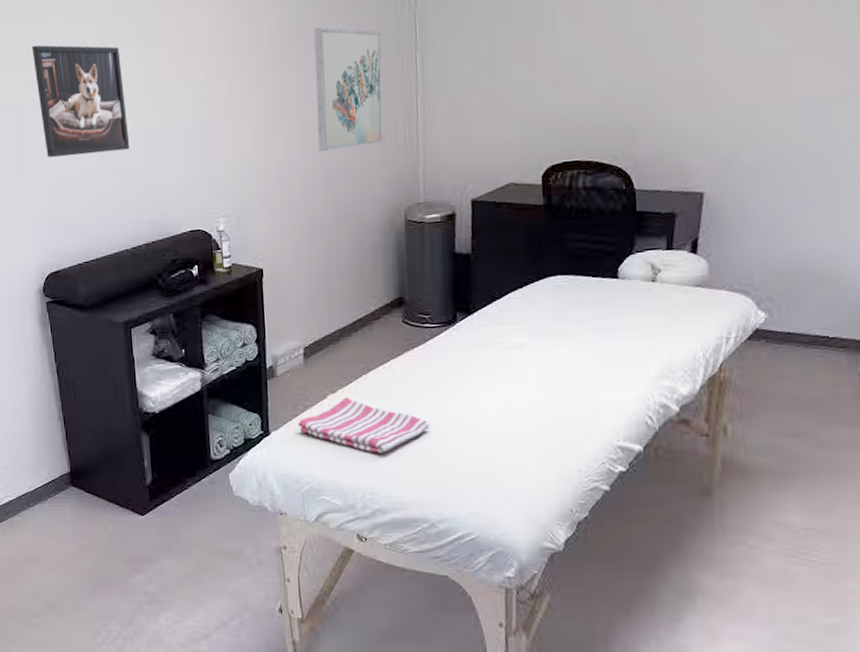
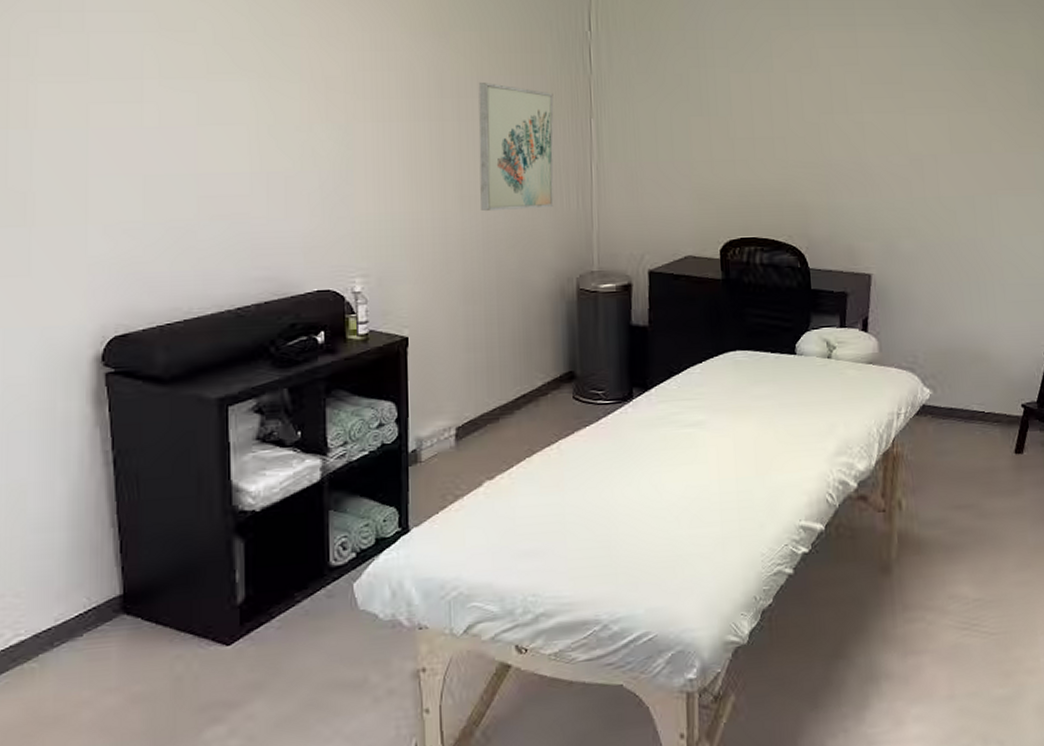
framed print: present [32,45,130,158] -> none [113,62,242,196]
dish towel: present [298,396,430,453] -> none [445,482,603,547]

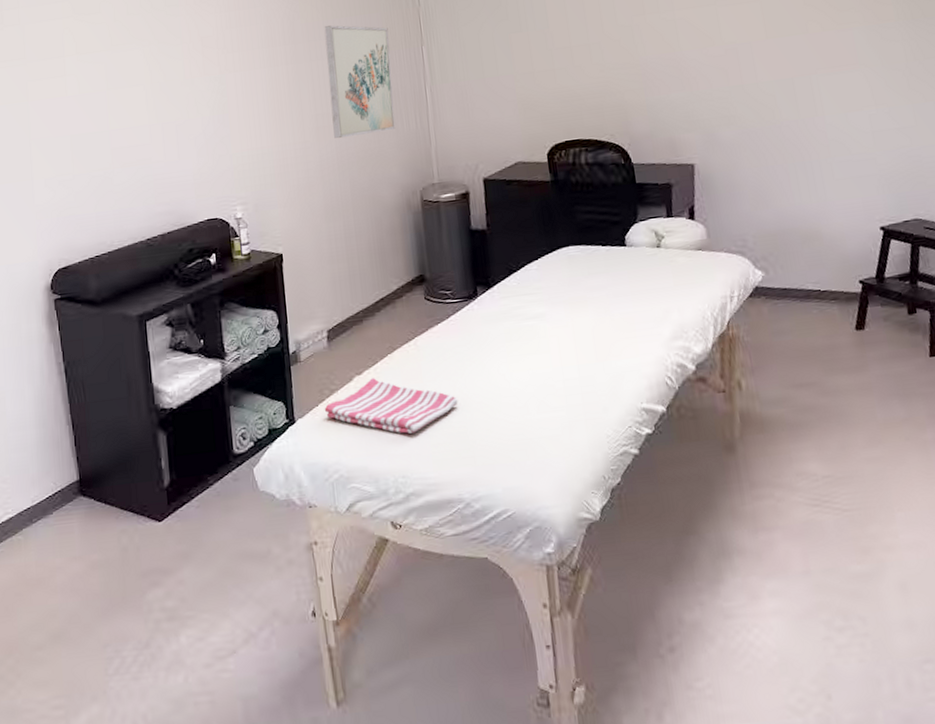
dish towel: none [445,482,603,547] -> present [324,377,458,434]

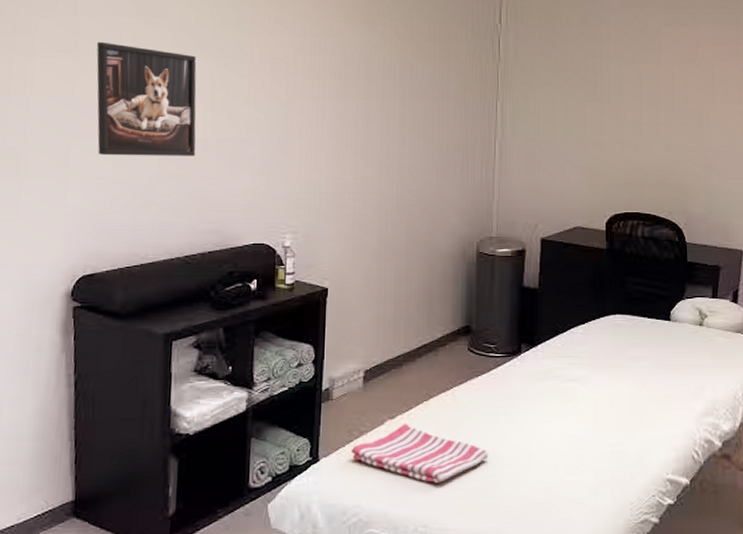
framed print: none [42,45,144,153] -> present [96,41,197,156]
wall art: present [324,25,396,139] -> none [397,67,465,180]

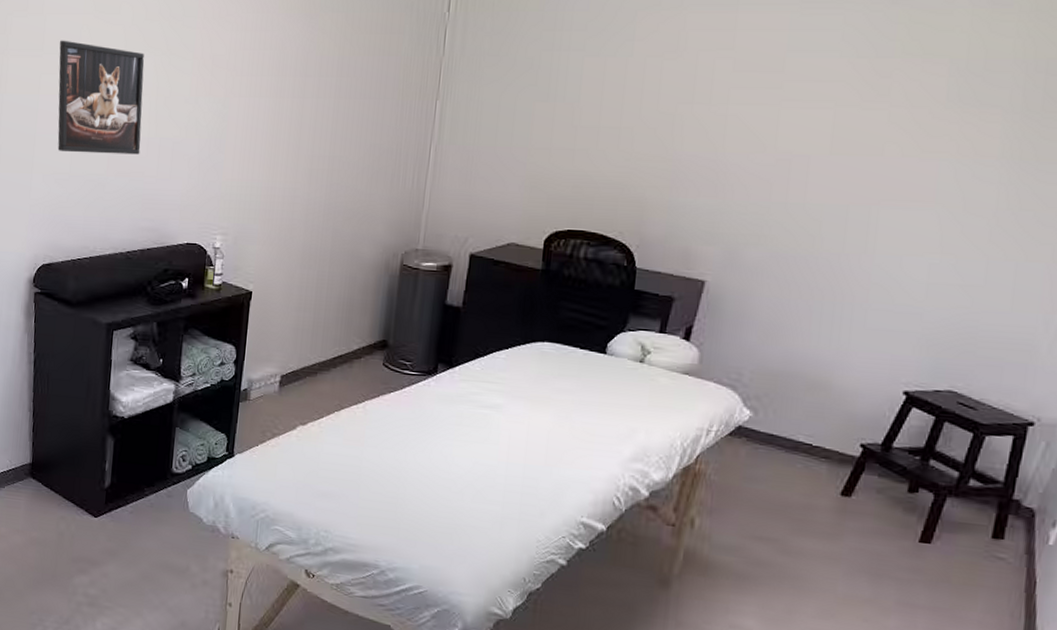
dish towel: present [351,422,489,483] -> none [263,430,395,493]

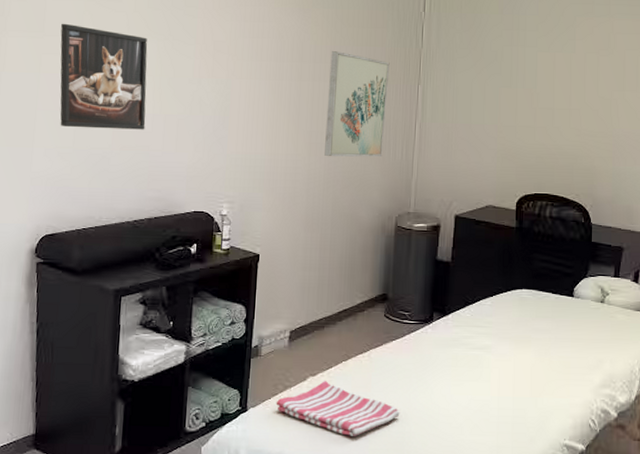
dish towel: none [263,430,395,493] -> present [276,380,400,436]
wall art: none [326,63,405,186] -> present [324,51,390,157]

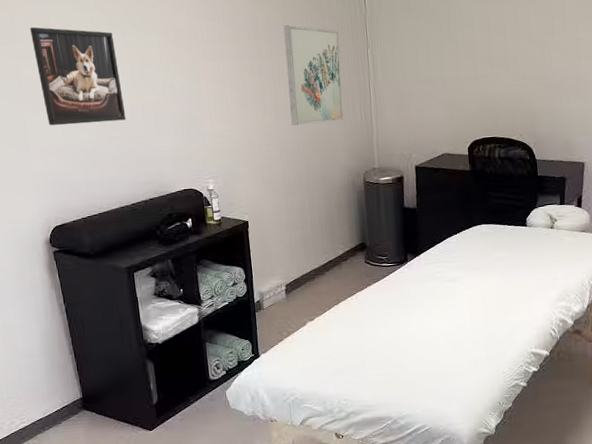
dish towel: present [276,380,400,436] -> none [283,323,390,367]

